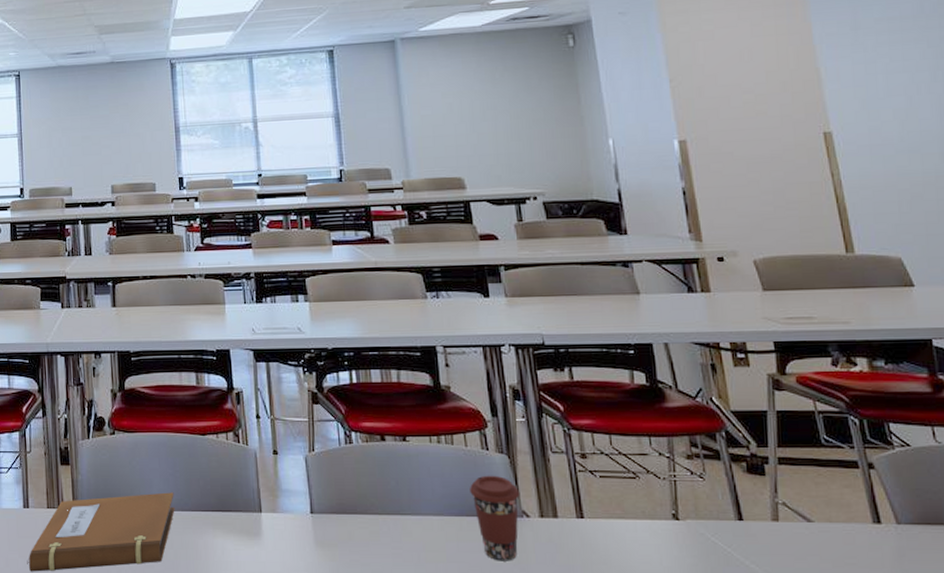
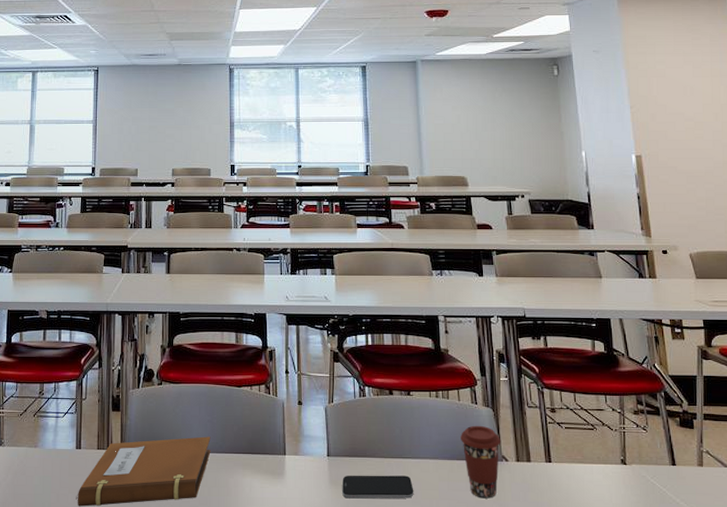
smartphone: none [330,534,416,562] -> present [342,475,414,499]

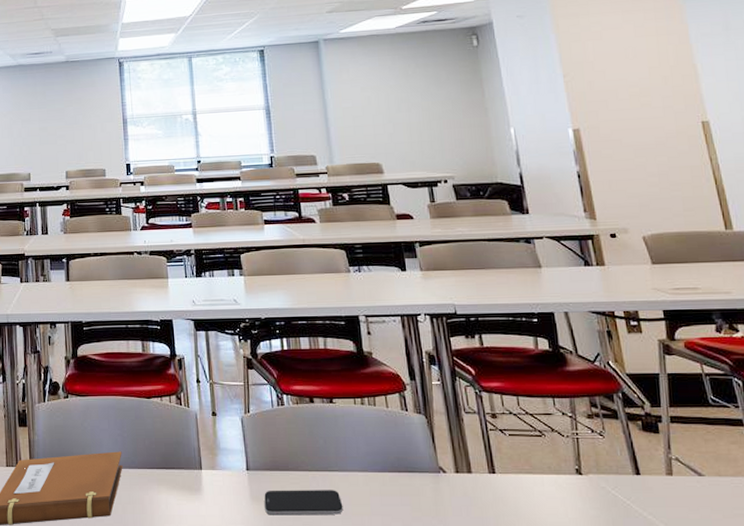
coffee cup: present [461,425,501,499] -> none [391,434,437,514]

